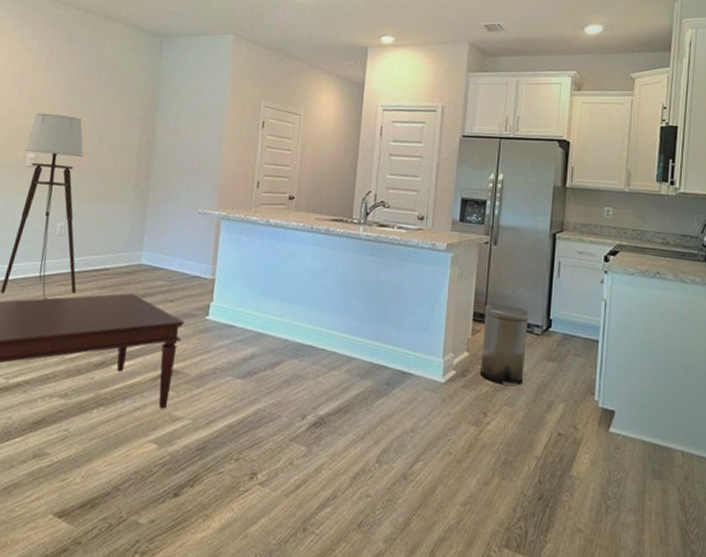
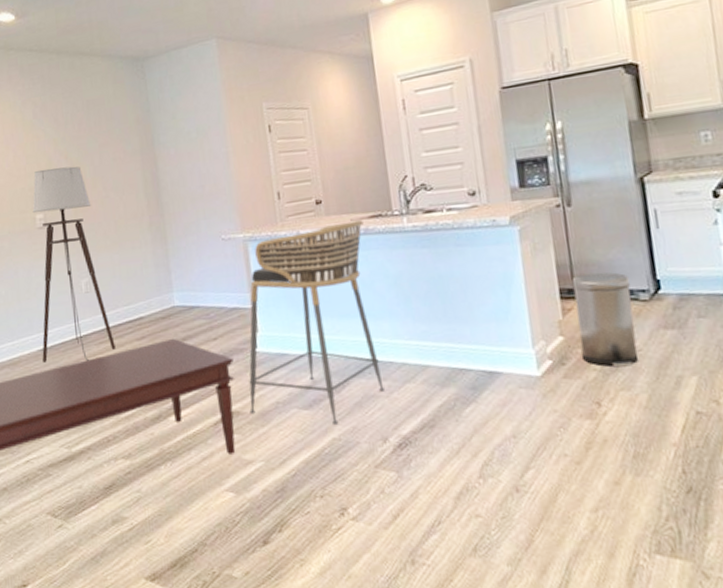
bar stool: none [188,220,326,397] -> present [249,220,384,425]

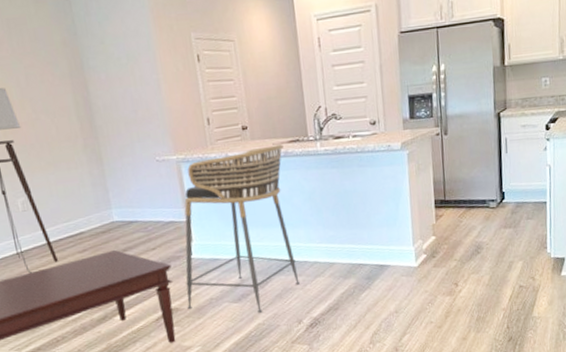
pedal bin: present [572,272,639,367] -> none [444,187,486,258]

